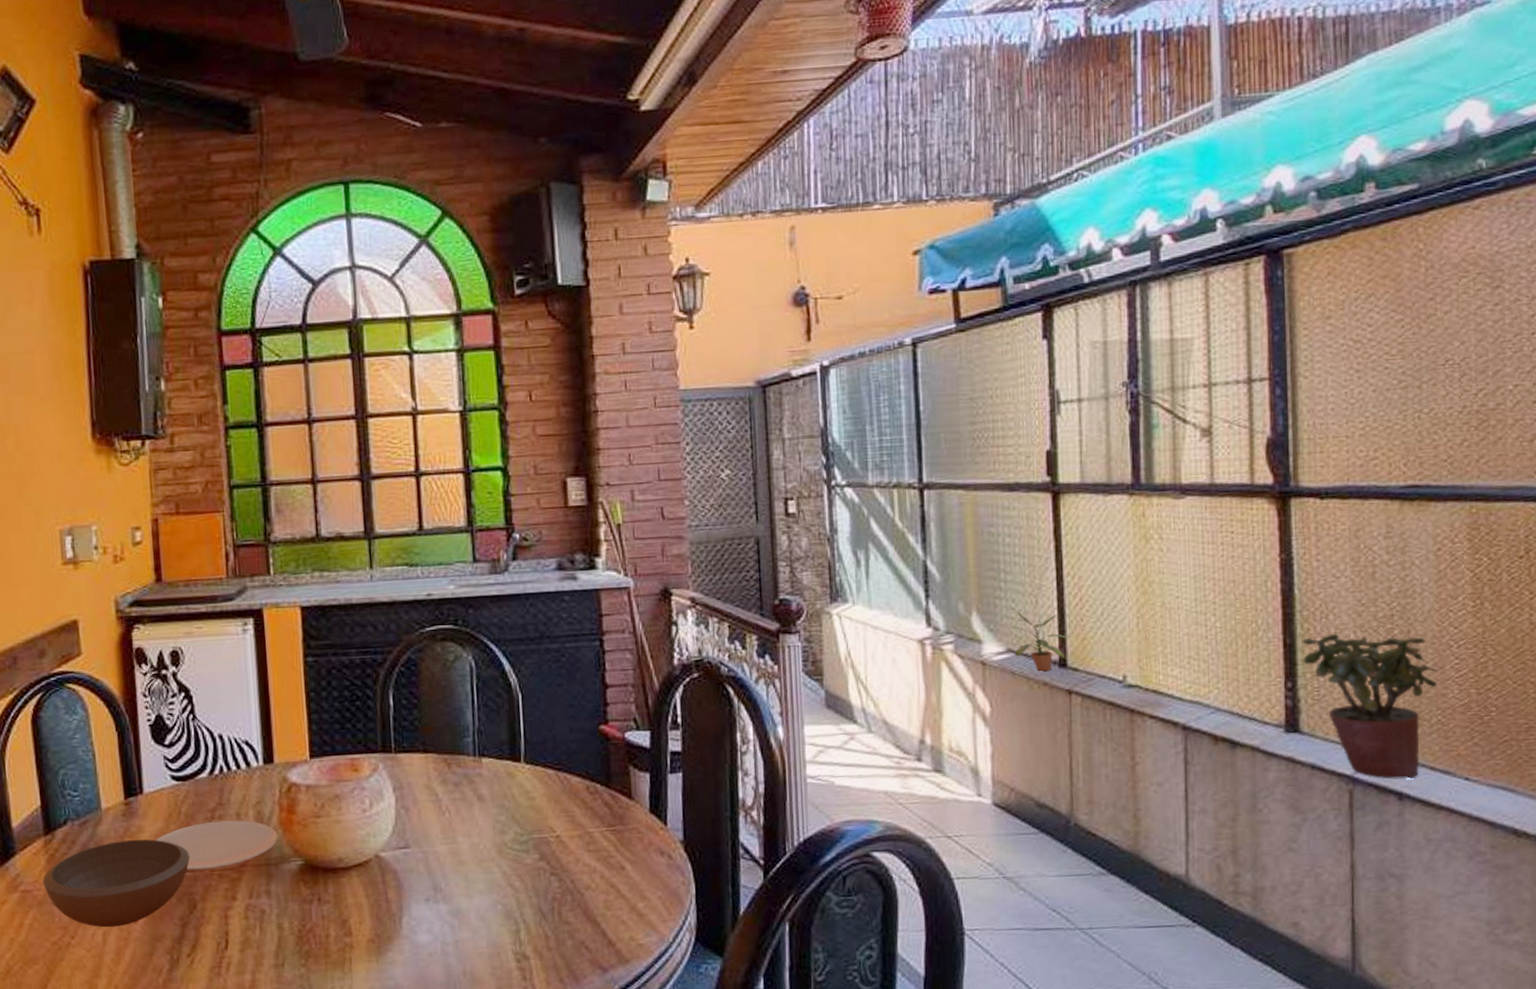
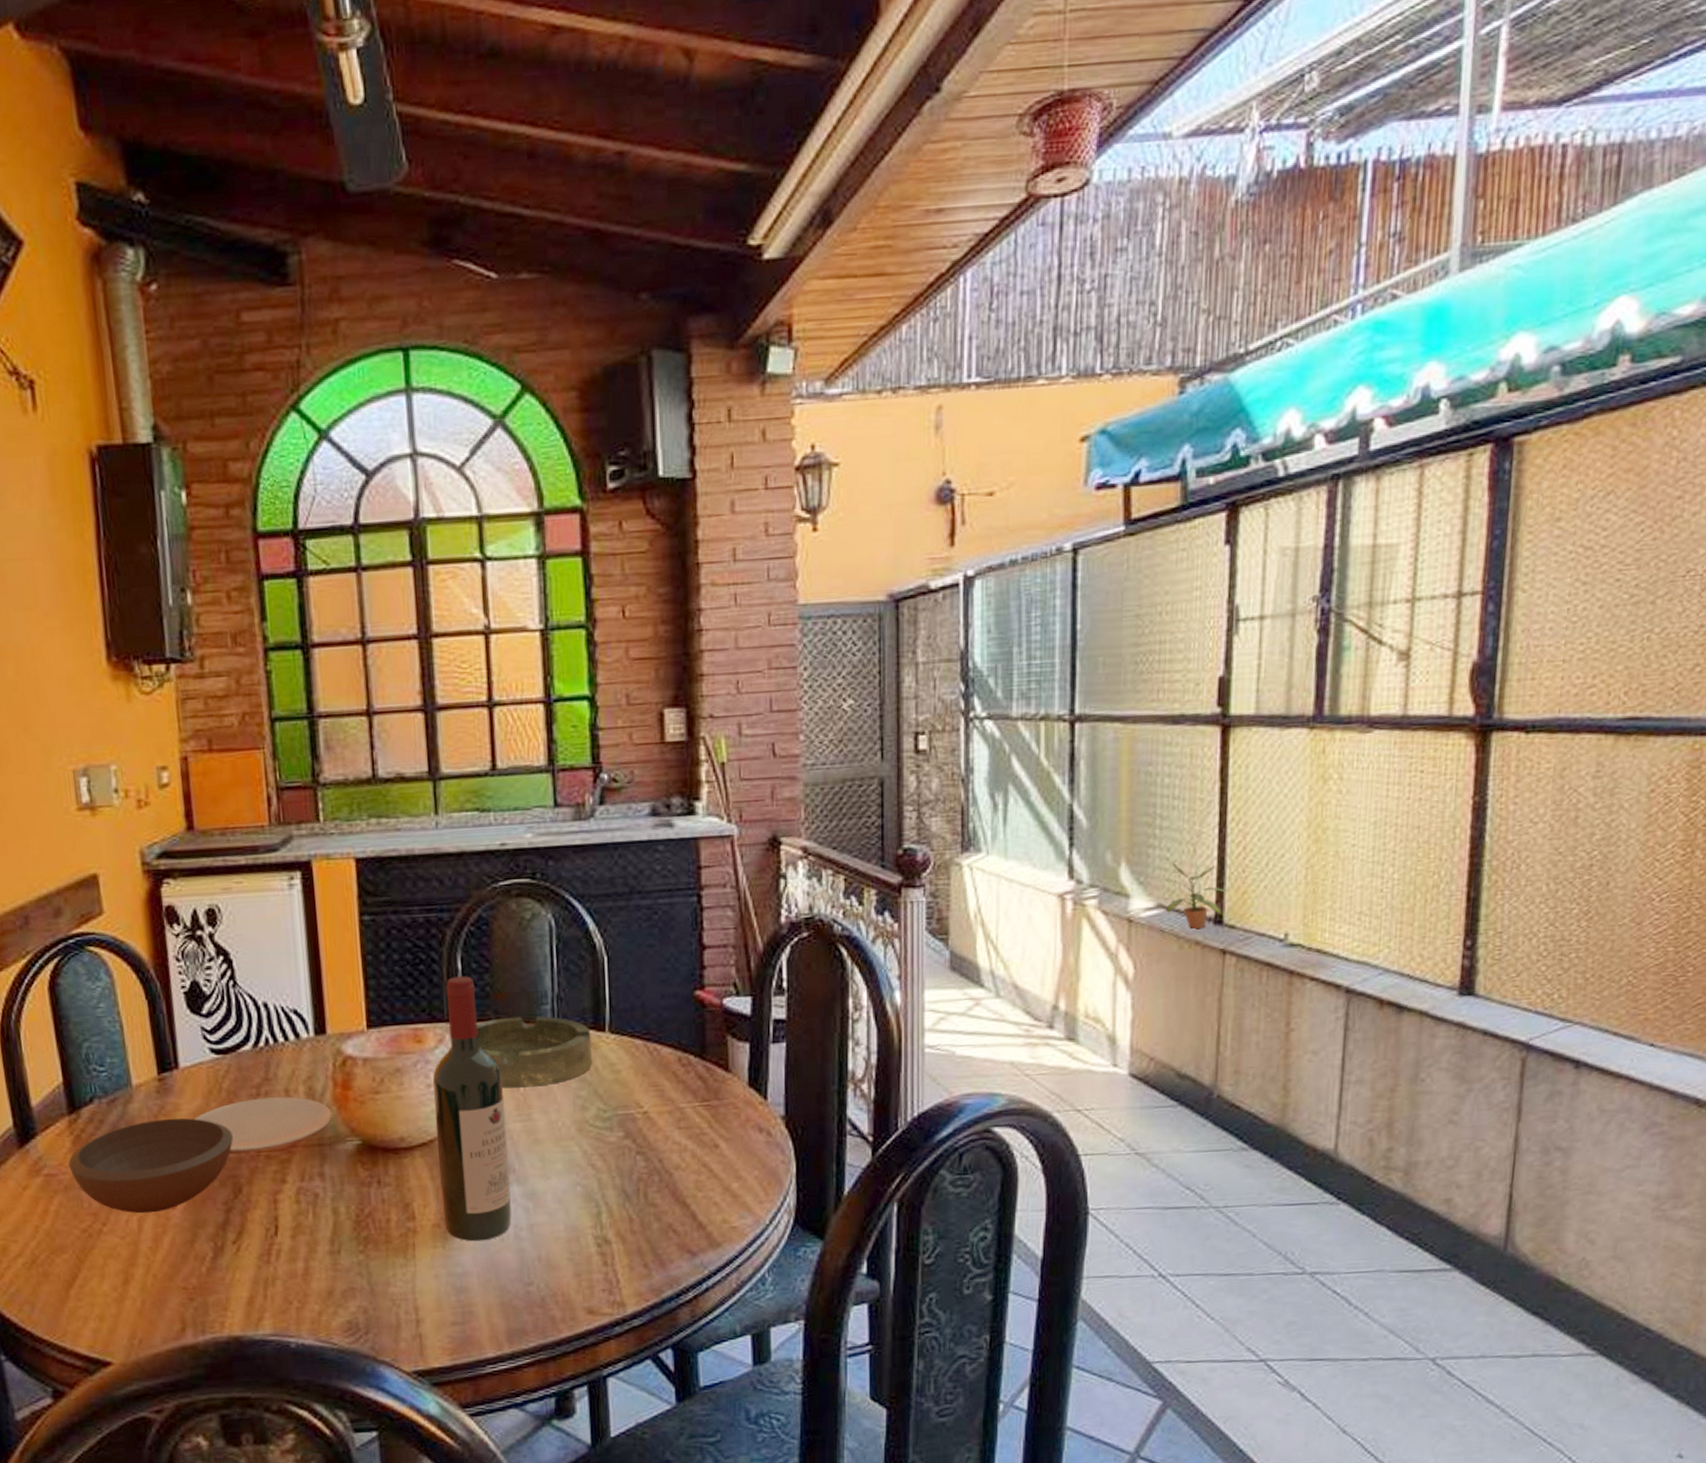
wine bottle: none [367,711,439,956] -> present [432,976,512,1242]
ashtray: none [406,748,510,813] -> present [476,1016,592,1088]
potted plant: present [1302,633,1438,780] -> none [1487,885,1635,1047]

